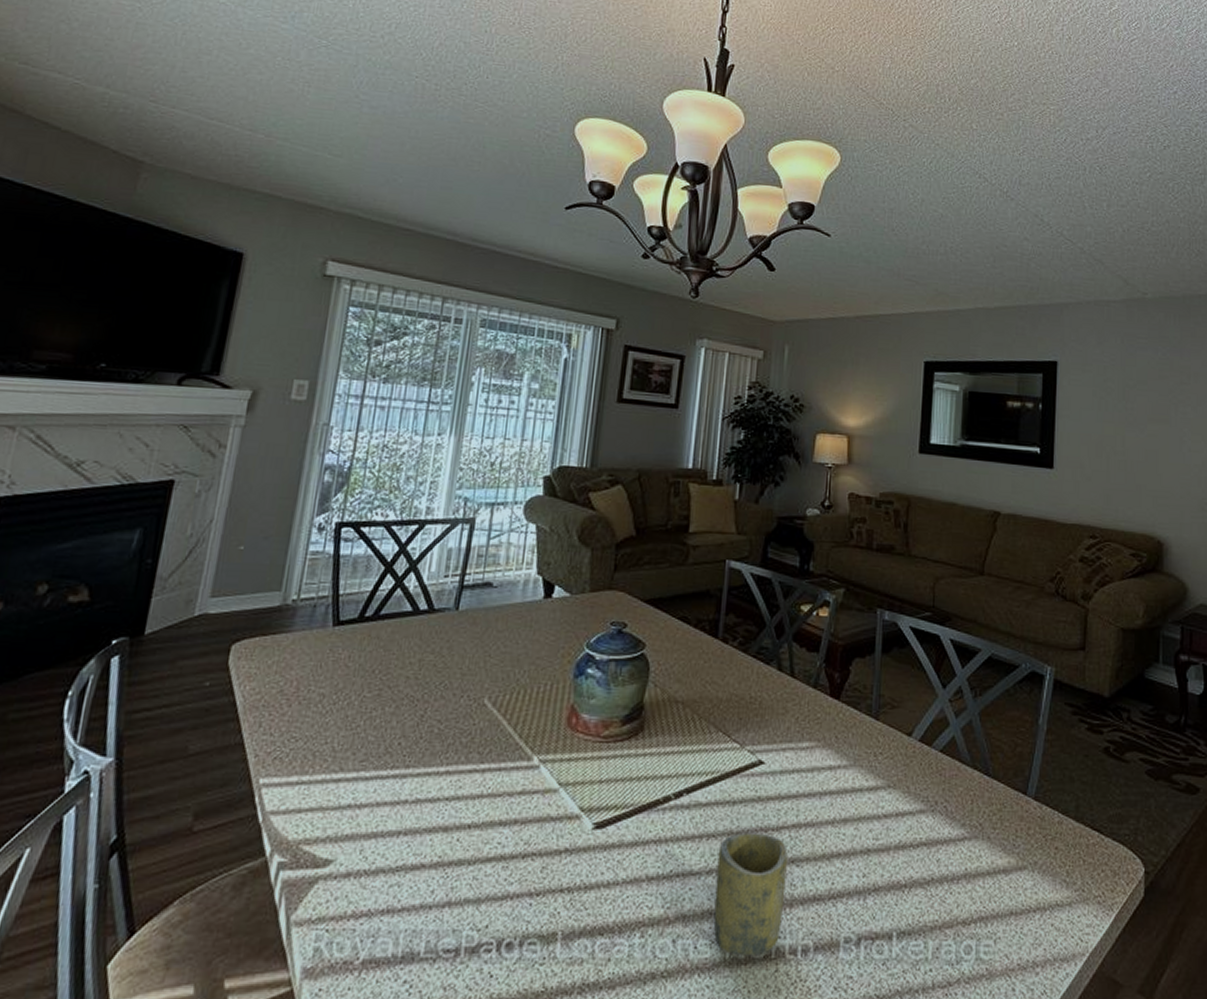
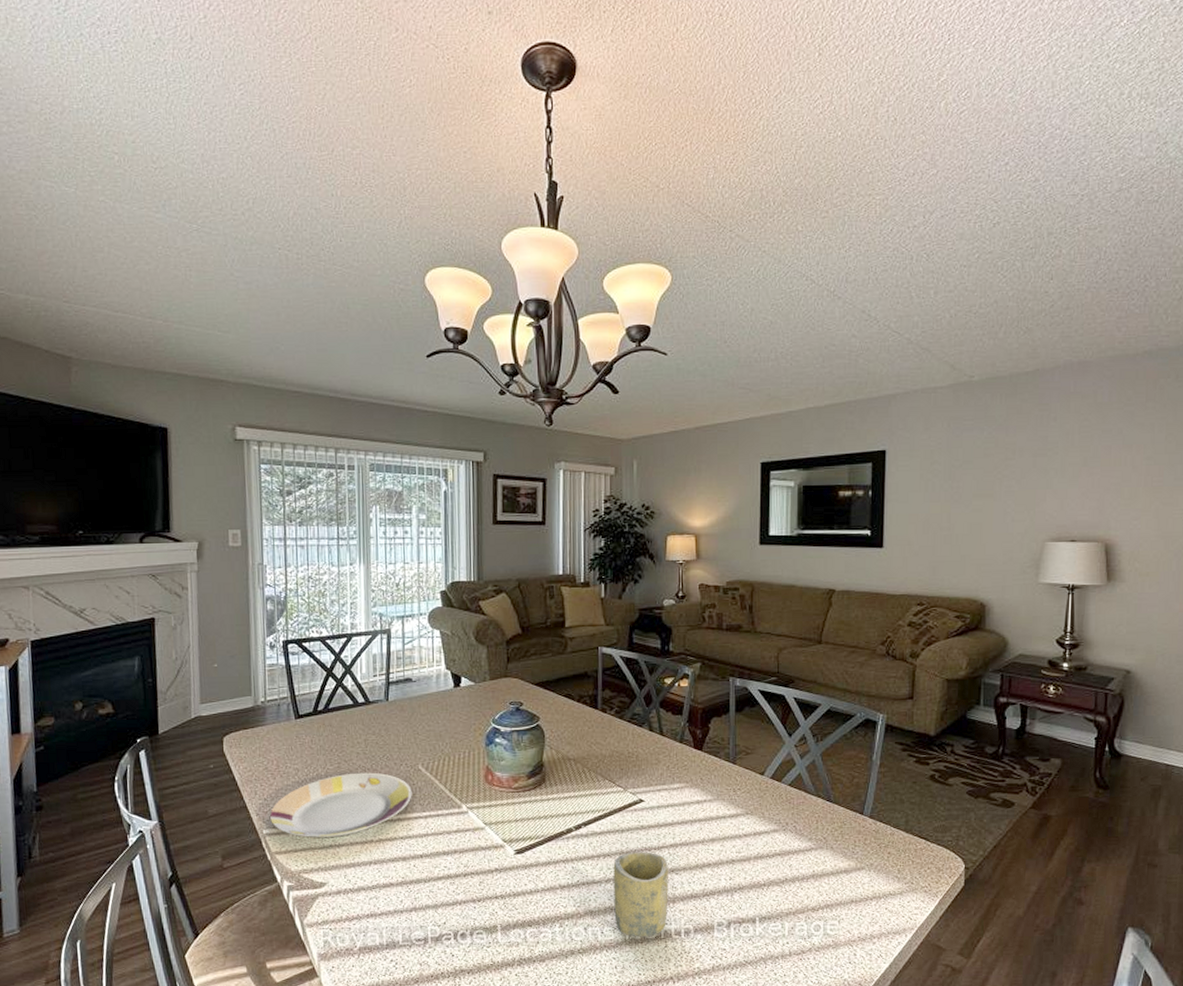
plate: none [273,704,471,795] -> present [270,772,412,838]

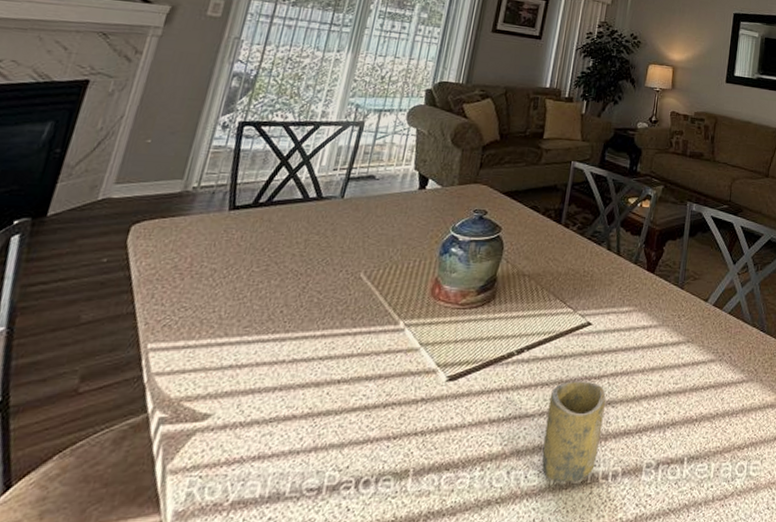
plate: present [270,772,412,838] -> none [161,277,346,356]

